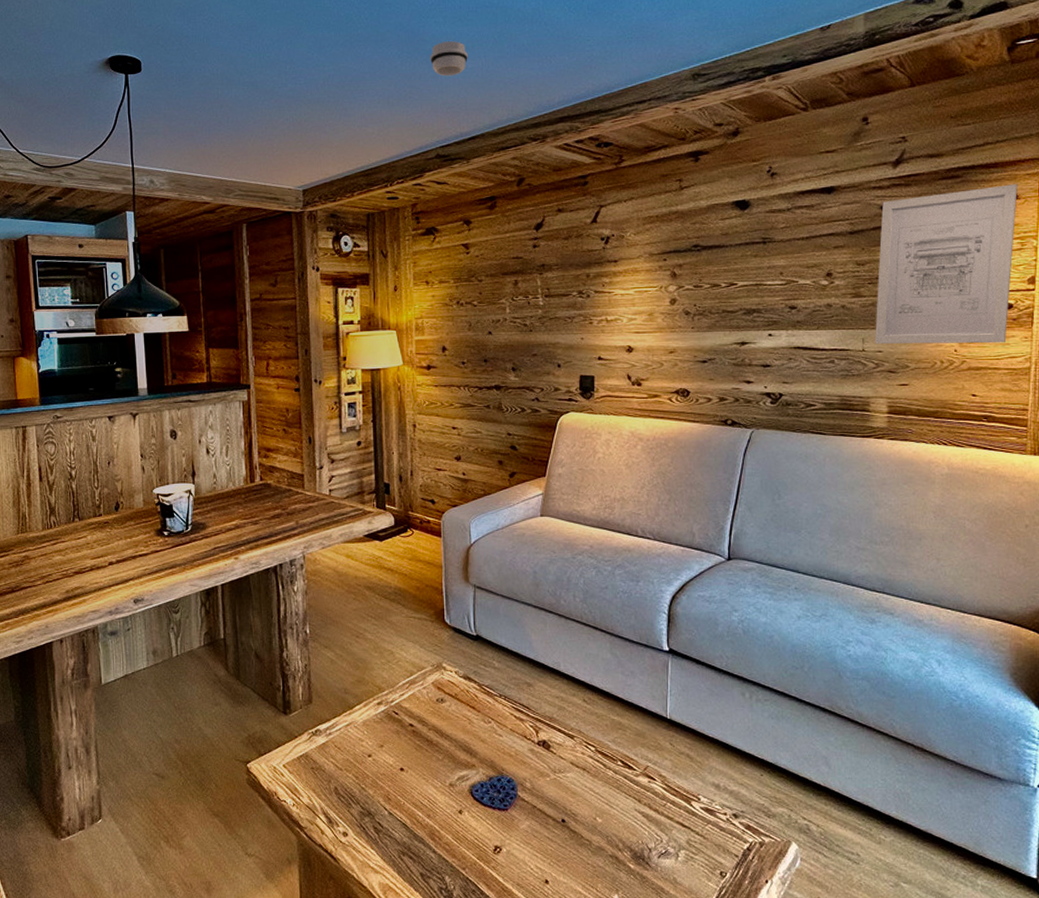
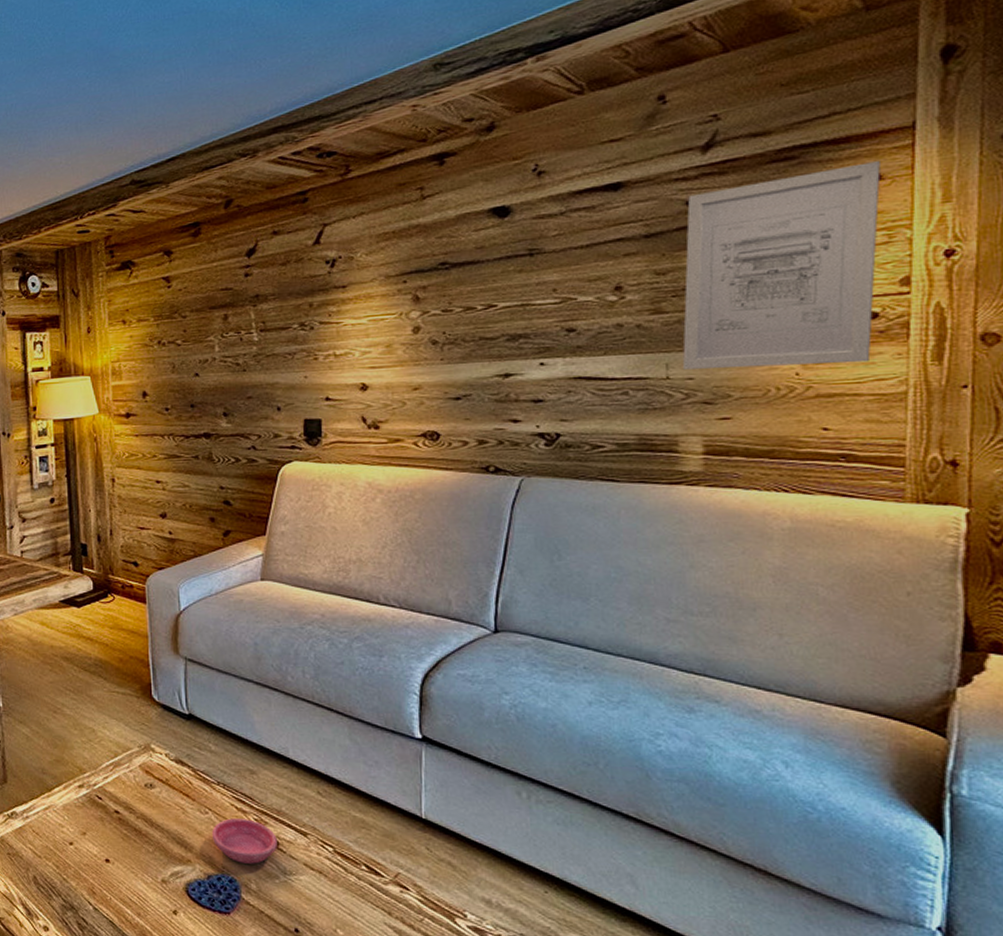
smoke detector: present [430,41,468,77] -> none [122,54,165,94]
saucer: none [493,726,549,765] -> present [211,818,277,864]

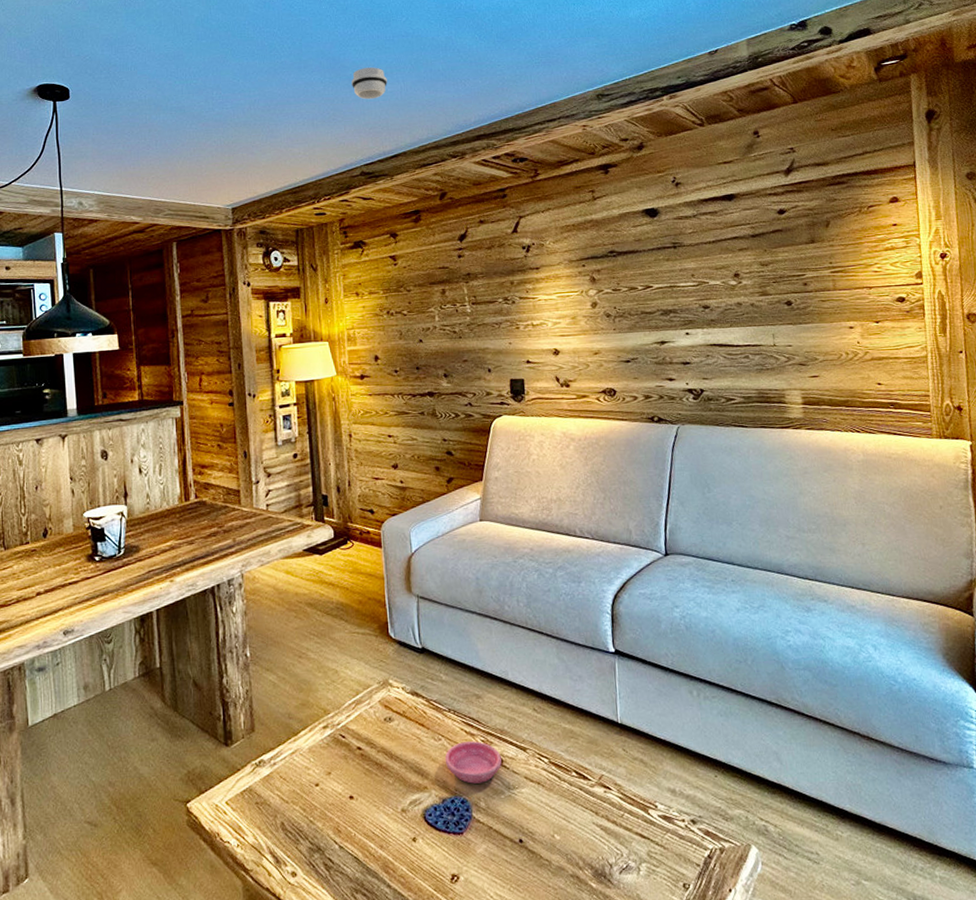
smoke detector: none [122,54,165,94] -> present [351,67,387,100]
wall art: present [682,160,881,370] -> none [778,187,903,339]

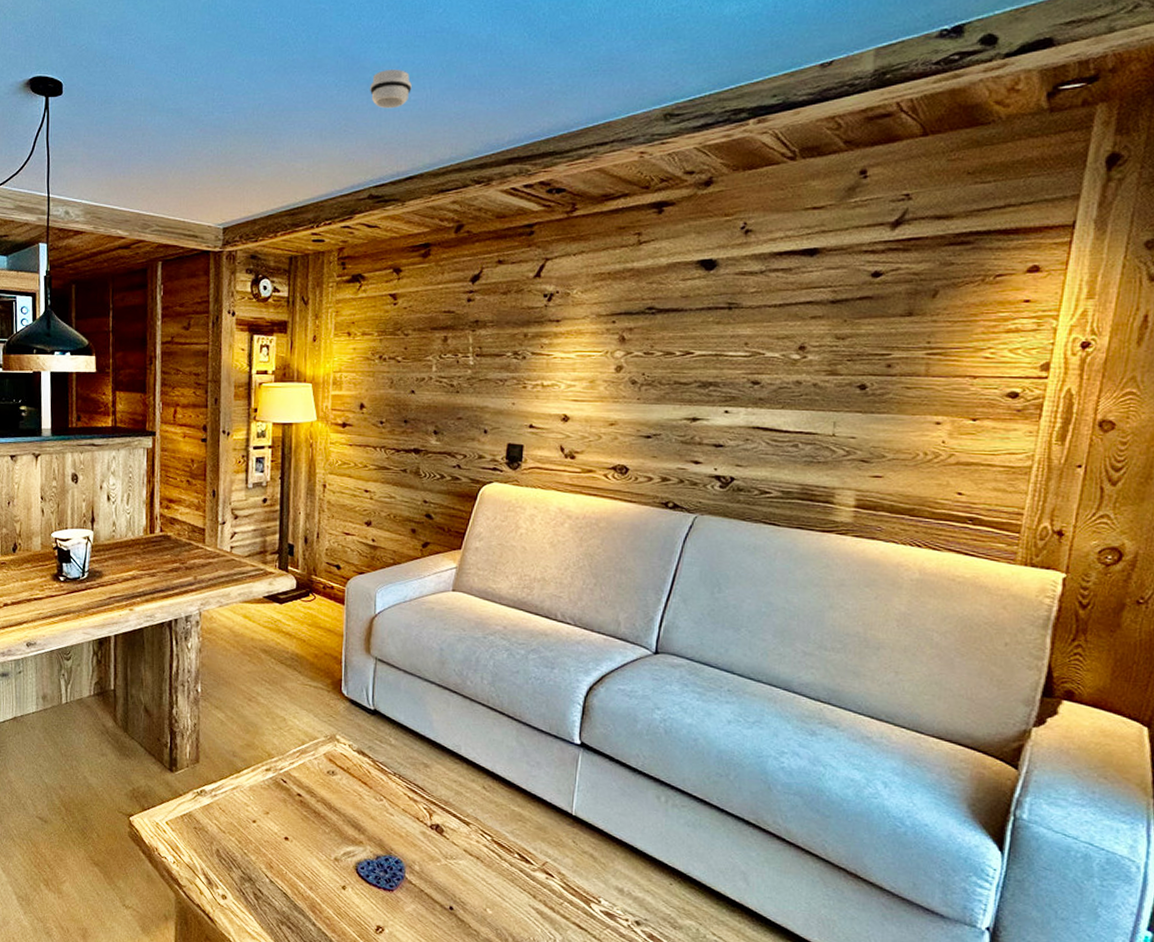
saucer: present [444,741,502,784] -> none [384,806,442,848]

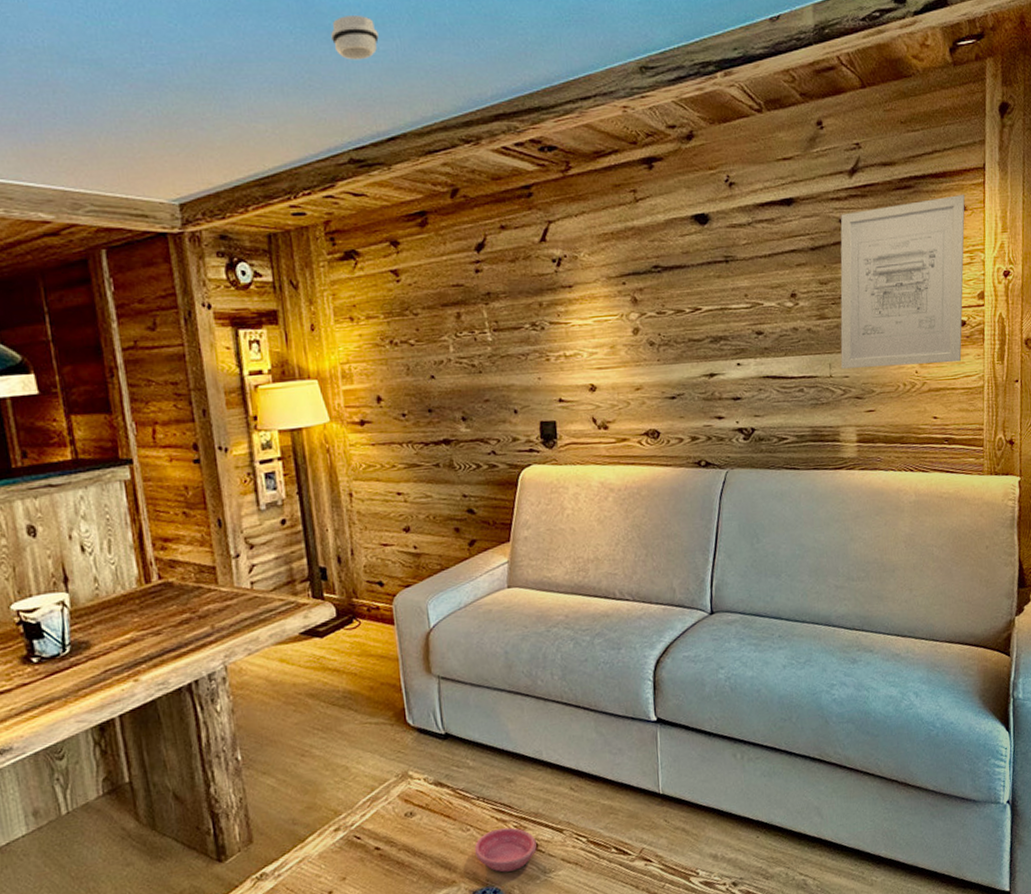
saucer: none [384,806,442,848] -> present [474,827,537,873]
wall art: none [847,253,1041,437] -> present [840,193,965,369]

